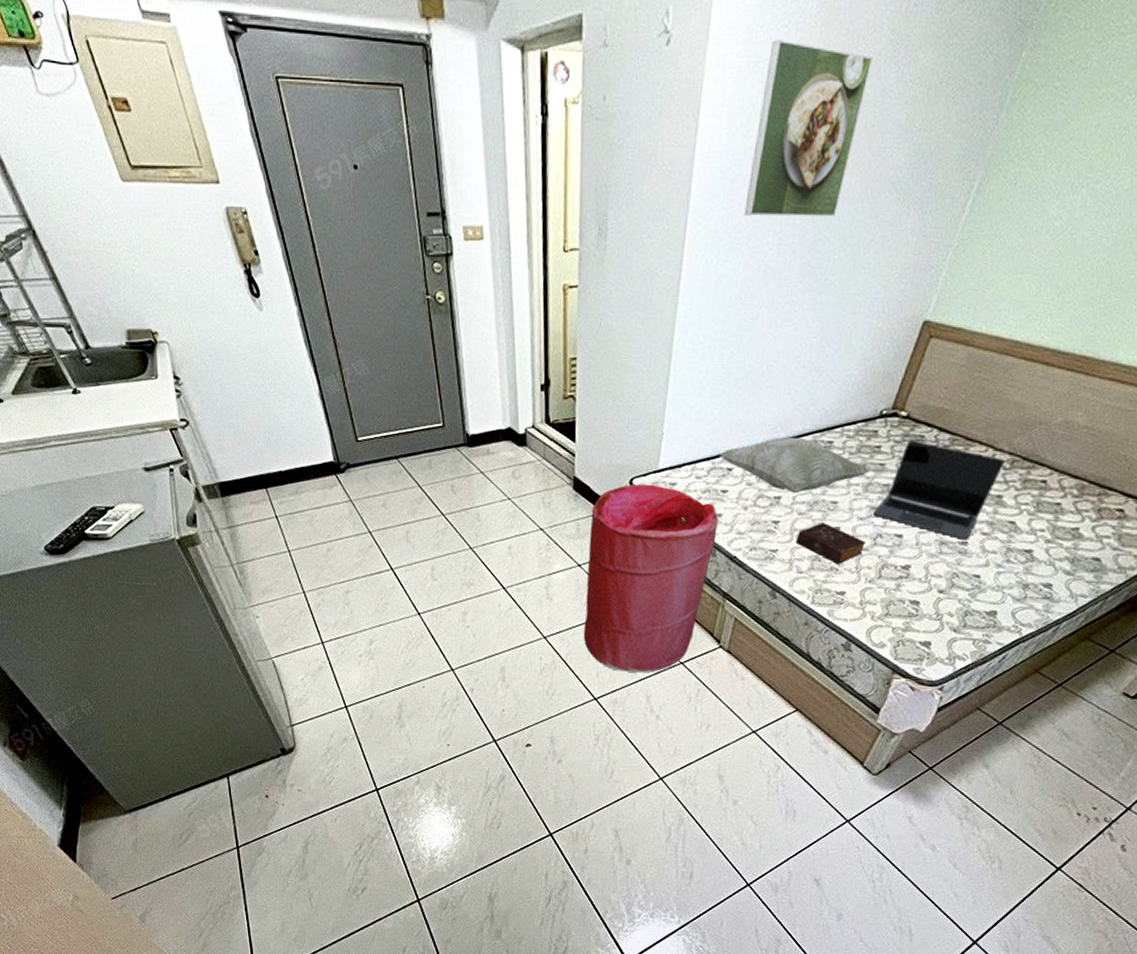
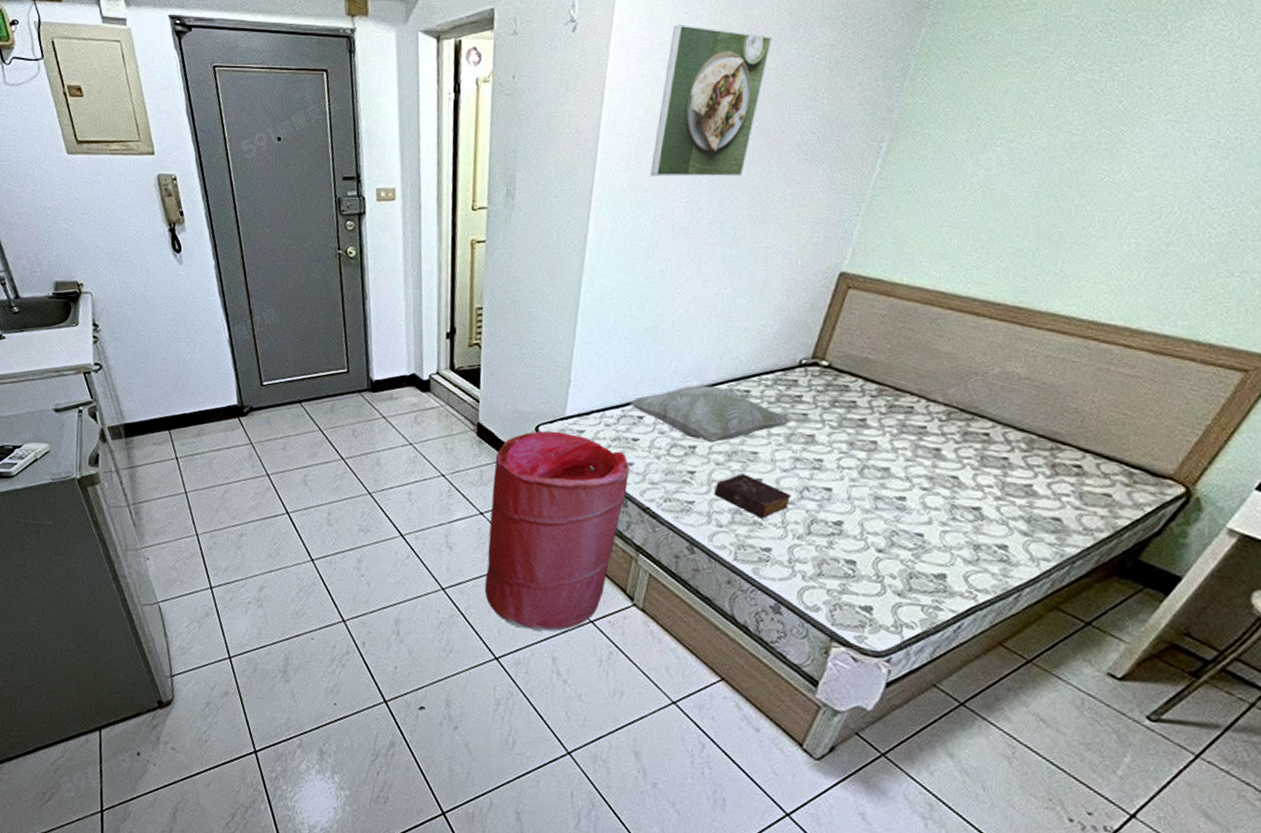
laptop: present [873,440,1005,540] -> none [798,390,941,496]

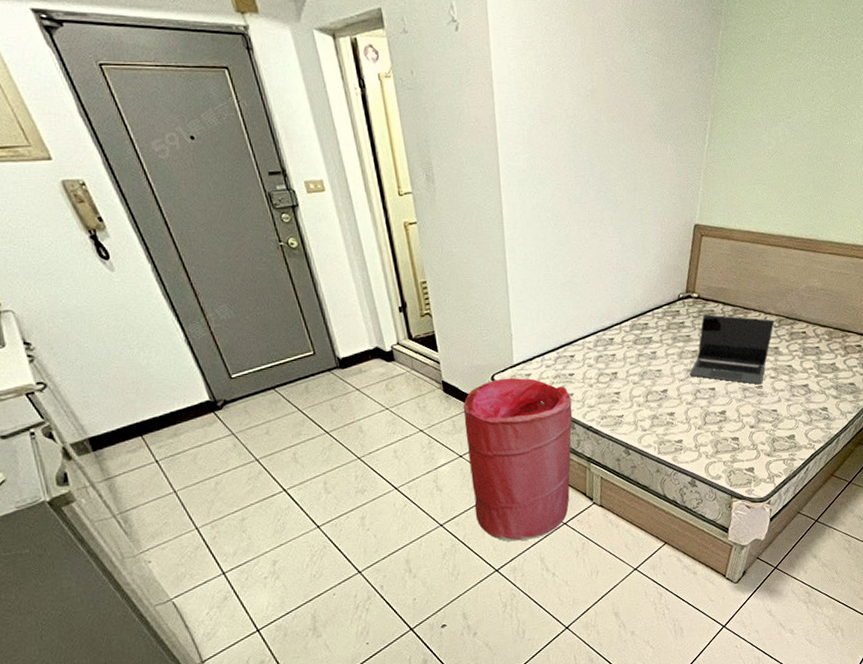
decorative pillow: present [629,385,791,443] -> none [561,323,680,368]
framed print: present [650,24,773,177] -> none [538,25,617,157]
book: present [713,474,792,519] -> none [635,388,690,419]
laptop: none [798,390,941,496] -> present [690,314,775,385]

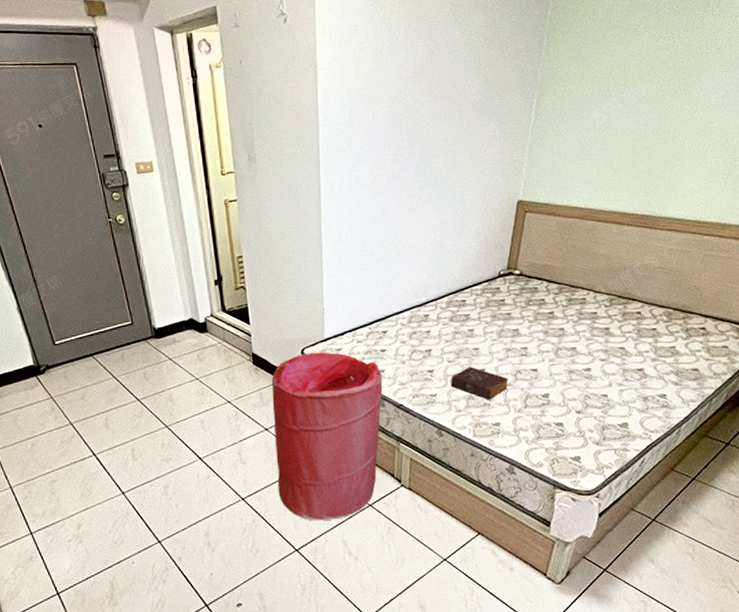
book: none [635,388,690,419] -> present [450,367,509,400]
laptop: present [690,314,775,385] -> none [510,292,605,367]

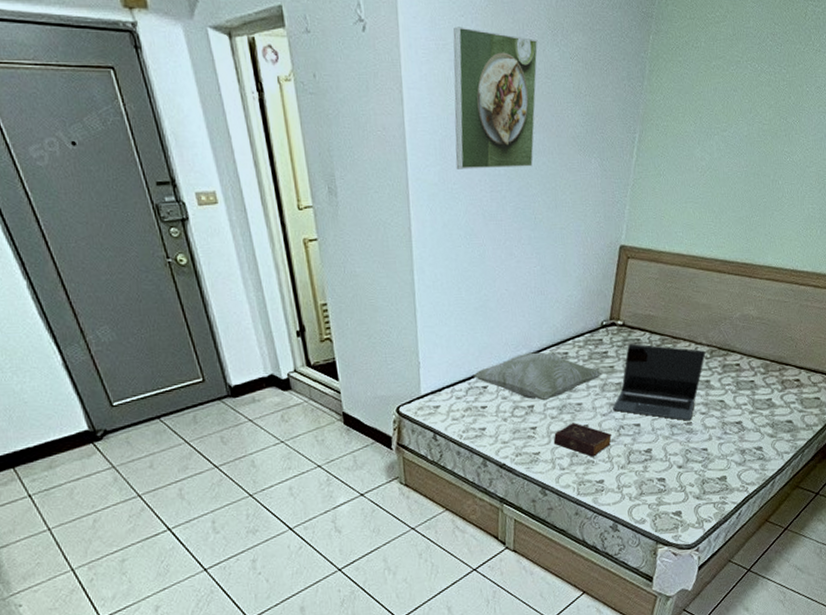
laundry hamper: present [271,352,383,521] -> none [365,409,485,589]
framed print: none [363,14,441,136] -> present [453,27,538,169]
decorative pillow: none [373,299,500,346] -> present [473,352,603,401]
laptop: none [510,292,605,367] -> present [613,344,706,421]

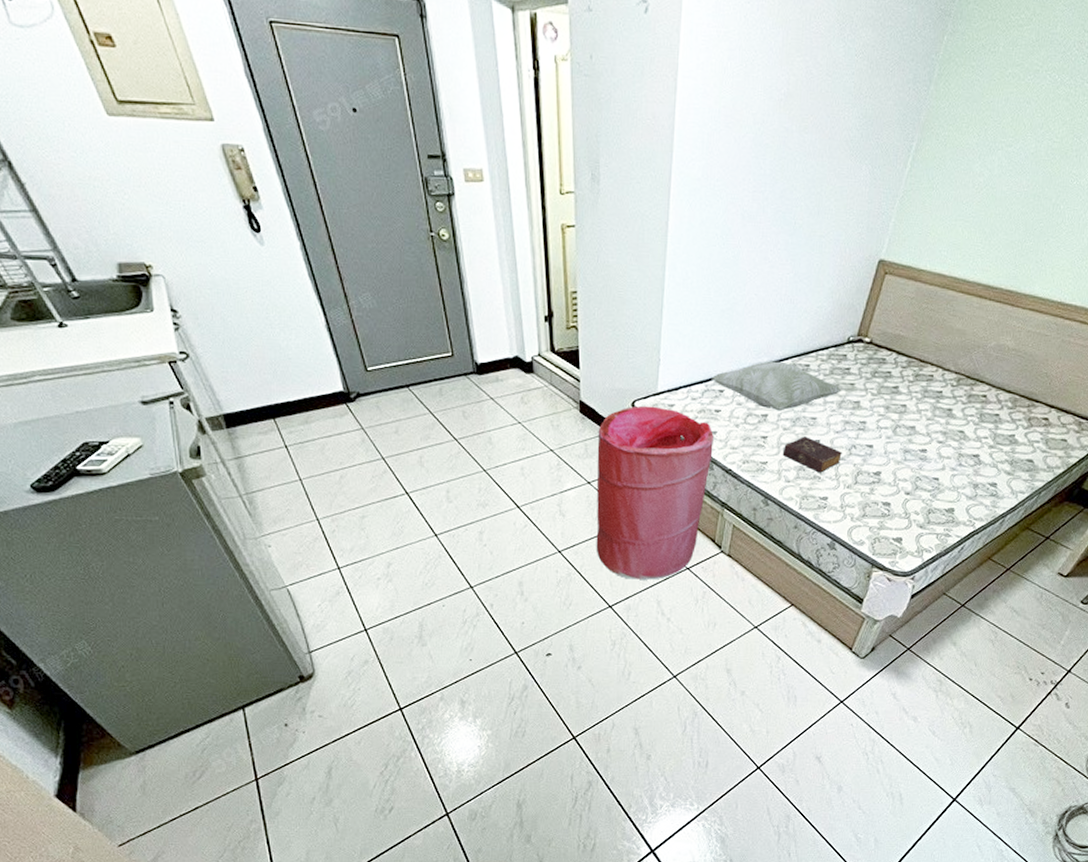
laundry hamper: none [365,409,485,589] -> present [596,405,714,580]
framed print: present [453,27,538,169] -> none [721,14,824,169]
laptop: present [613,344,706,421] -> none [847,363,953,448]

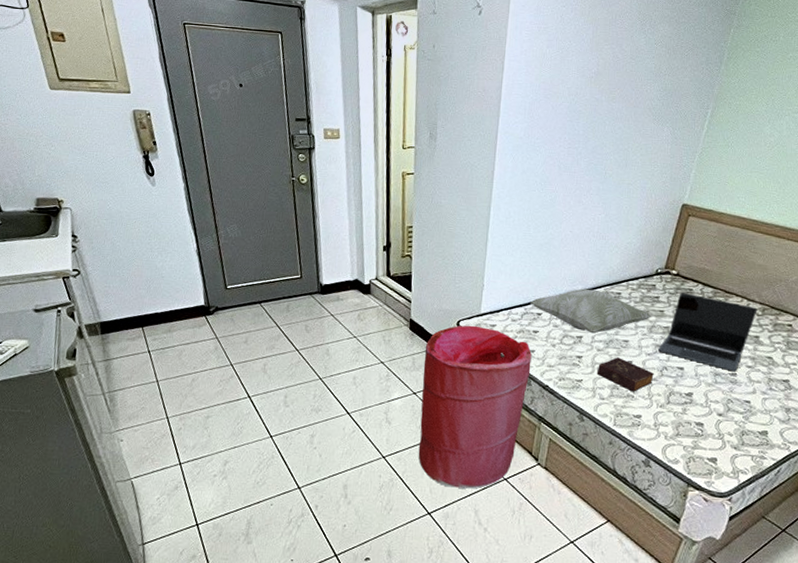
laptop: none [847,363,953,448] -> present [658,293,758,372]

